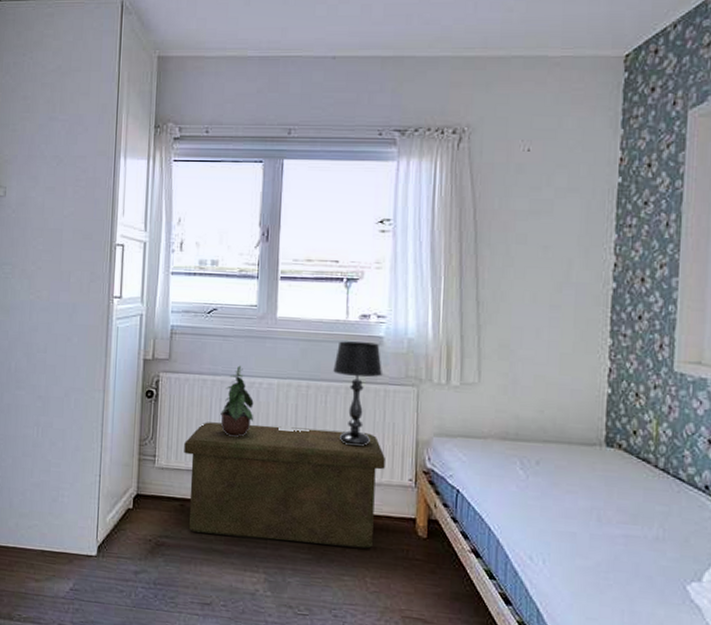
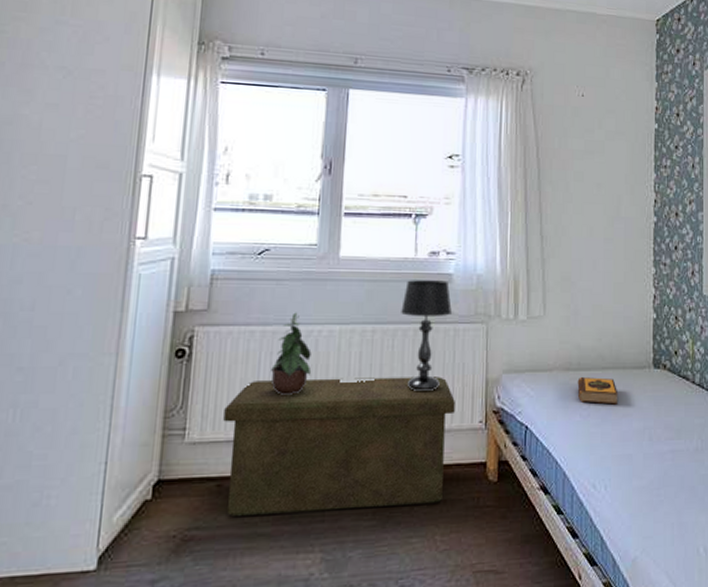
hardback book: none [514,447,562,480] -> present [577,376,619,405]

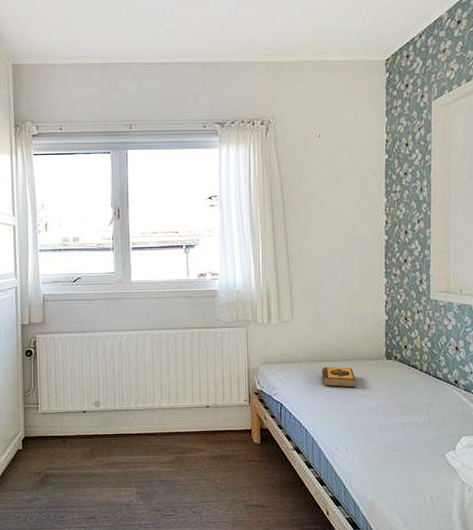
storage bench: present [223,377,455,516] -> none [62,367,225,462]
potted plant: present [271,312,312,395] -> none [90,323,119,381]
table lamp: present [401,280,452,392] -> none [180,296,218,379]

